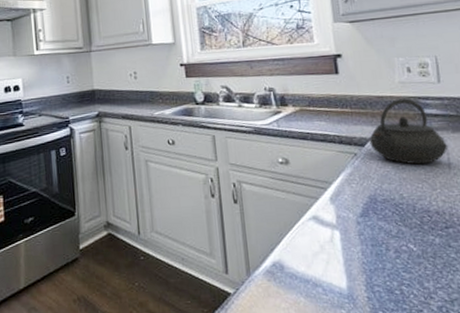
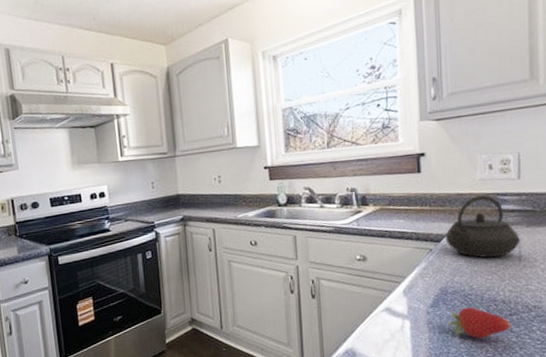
fruit: none [379,217,449,253] -> present [447,307,511,339]

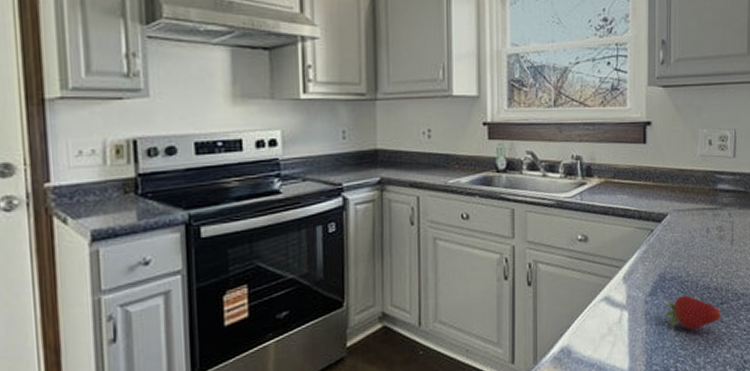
kettle: present [445,195,520,258] -> none [666,172,733,241]

